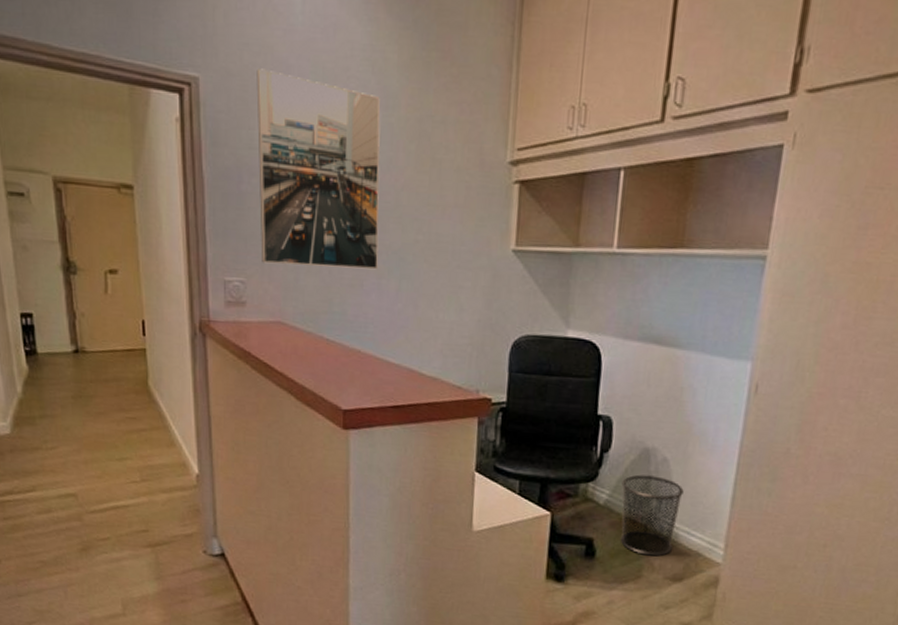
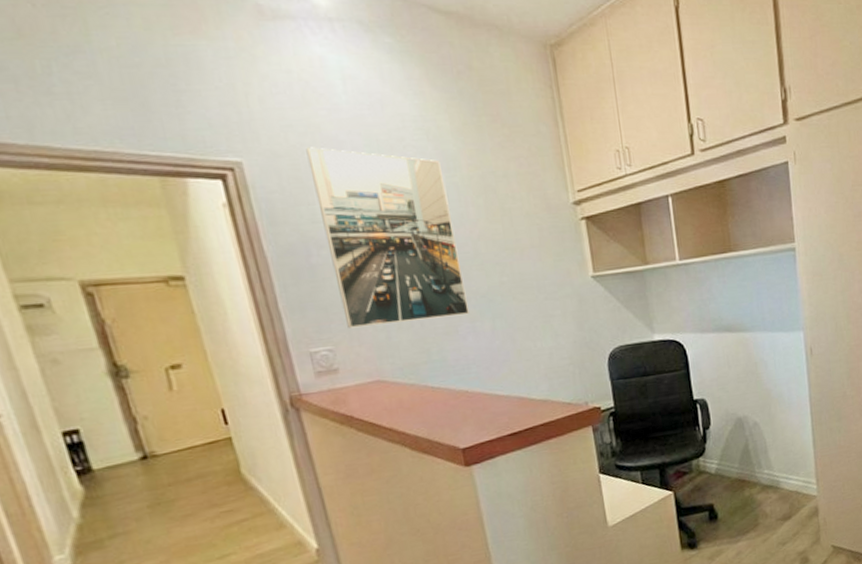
waste bin: present [620,474,684,556] -> none [725,438,777,506]

